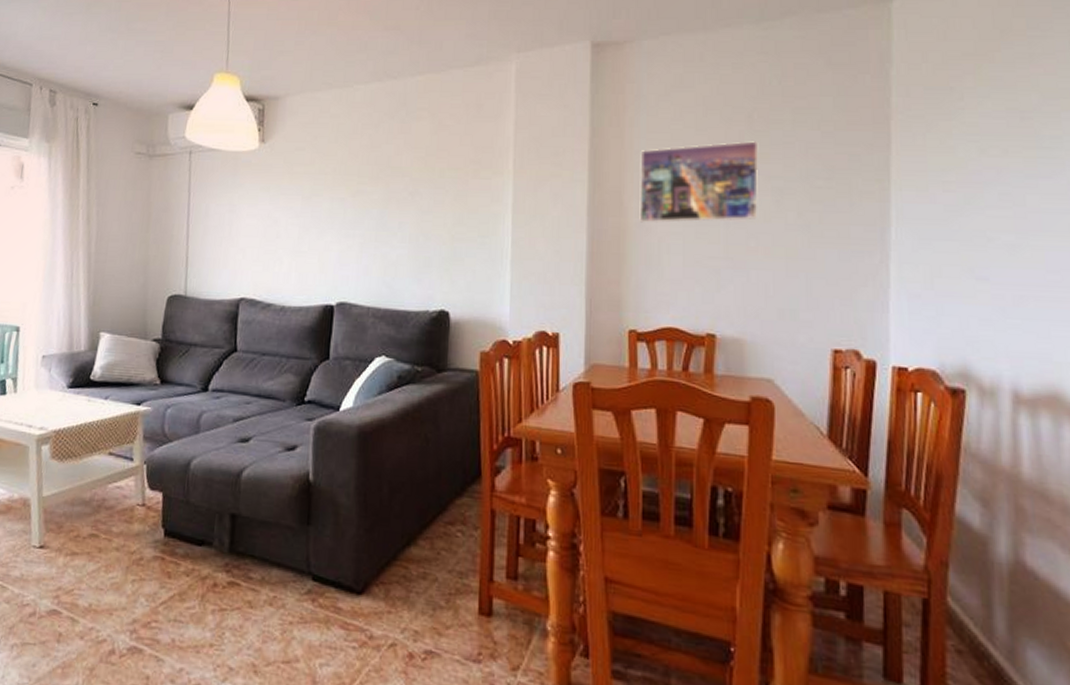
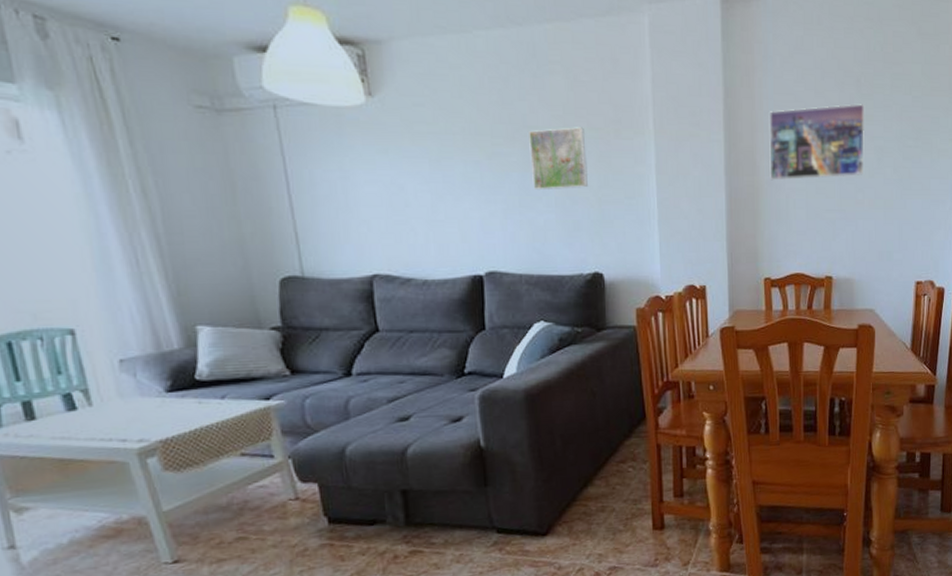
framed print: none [390,167,444,227] -> present [529,127,588,191]

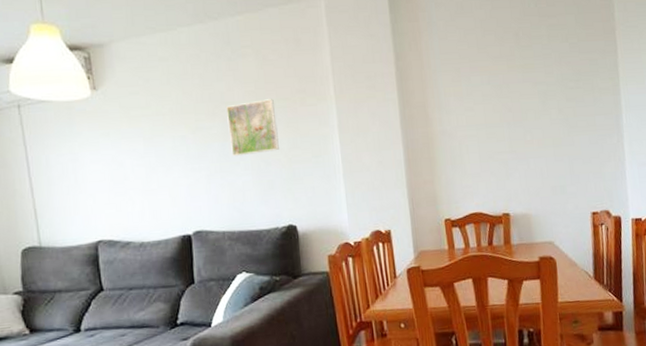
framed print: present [769,103,865,181] -> none [437,55,530,130]

